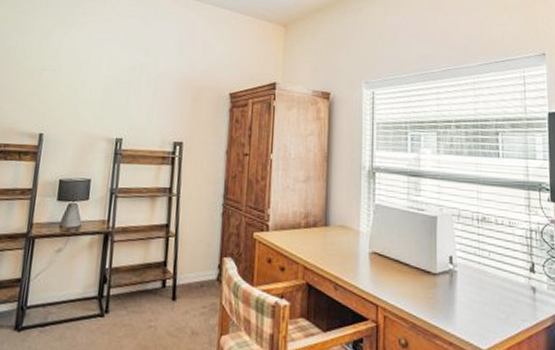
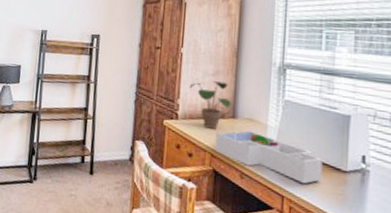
potted plant: none [280,188,323,239] -> present [189,81,231,129]
desk organizer: none [308,238,413,291] -> present [215,130,323,184]

